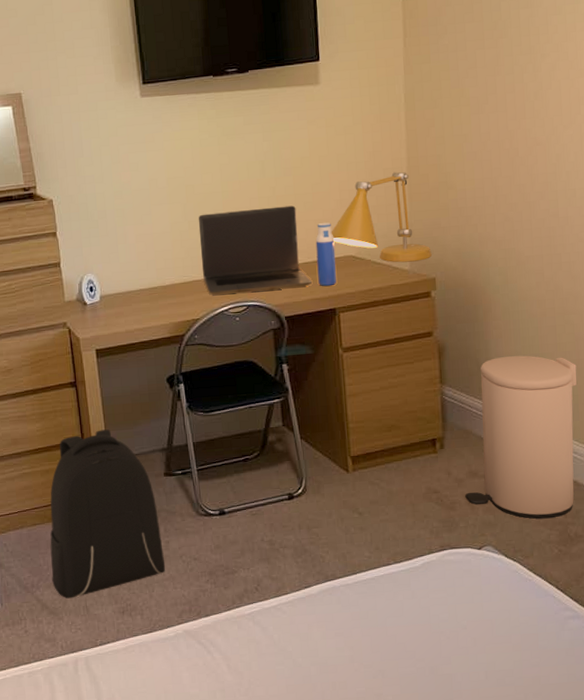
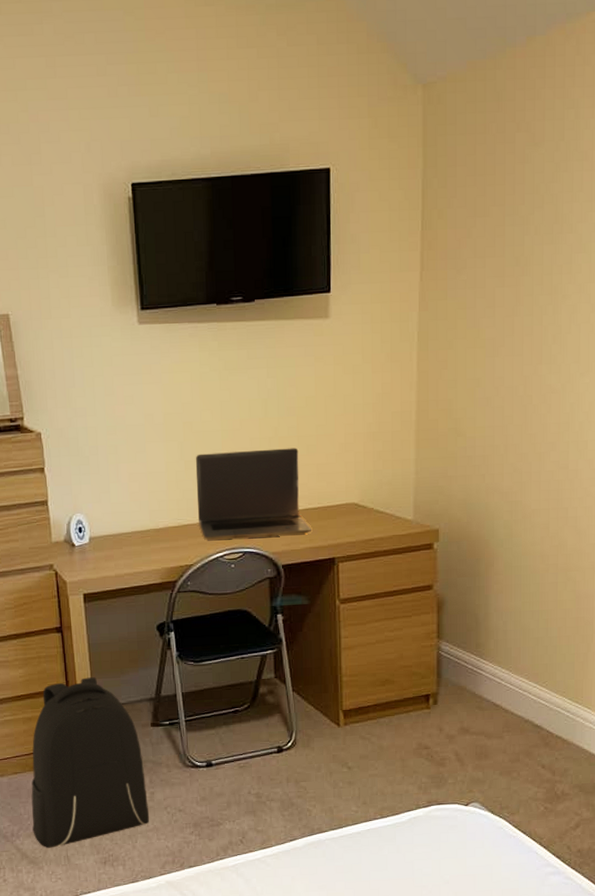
water bottle: present [315,222,337,287] -> none [317,467,338,535]
table lamp: present [331,171,432,263] -> none [333,415,436,512]
pedal bin: present [465,355,577,519] -> none [455,612,575,777]

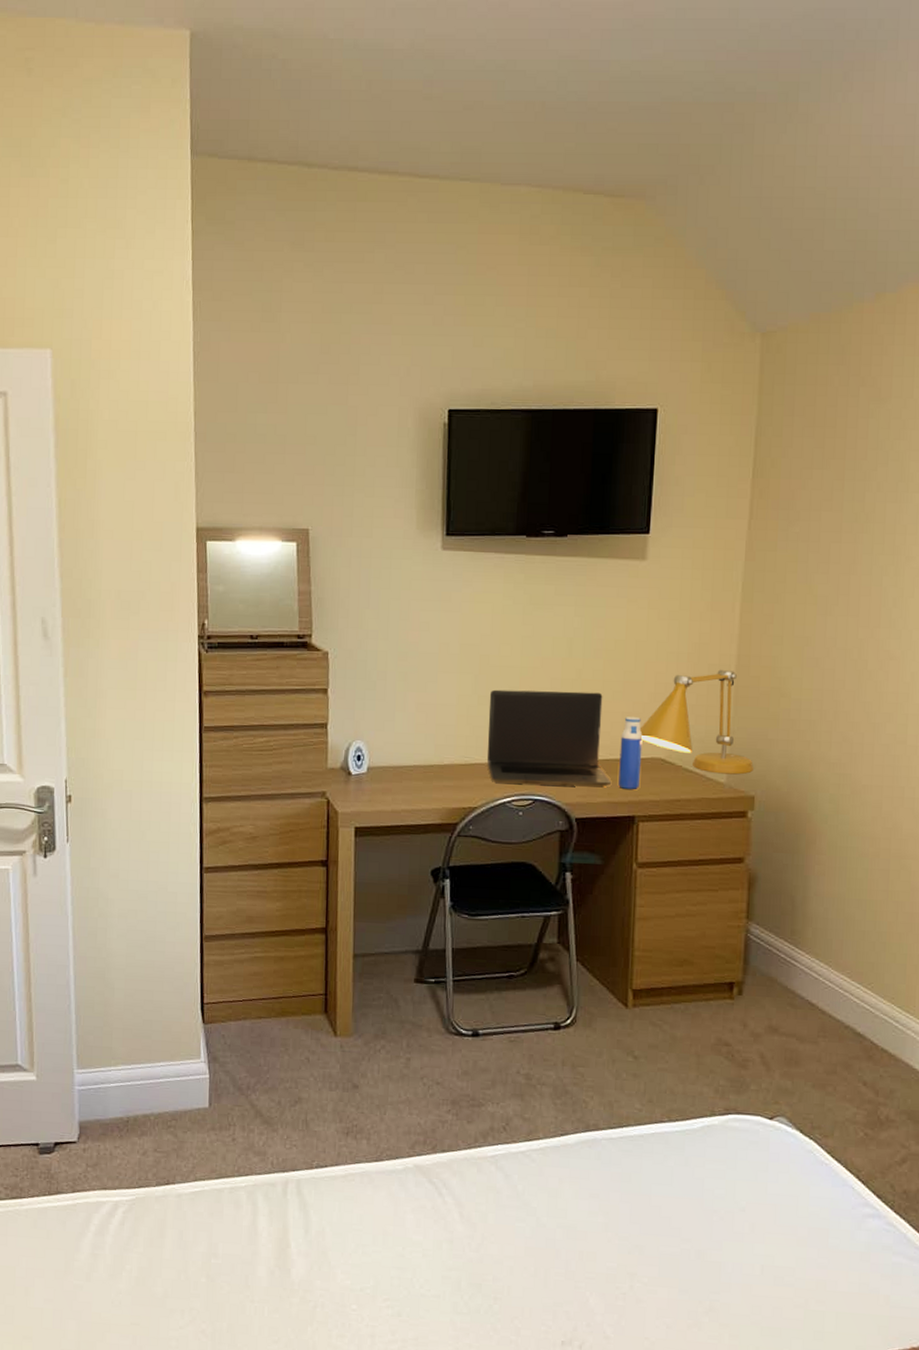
backpack: present [31,677,150,848] -> none [271,919,403,1109]
water bottle: none [317,467,338,535] -> present [618,717,643,790]
table lamp: none [333,415,436,512] -> present [639,669,753,775]

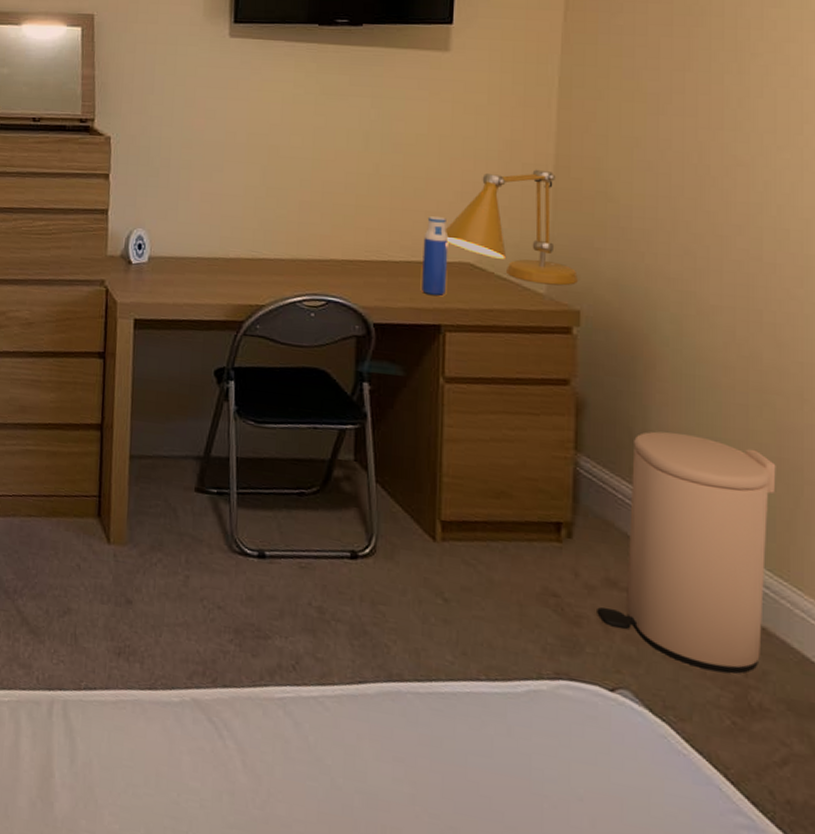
laptop computer: present [487,689,612,788] -> none [276,181,414,292]
pedal bin: none [761,898,909,1094] -> present [597,431,776,674]

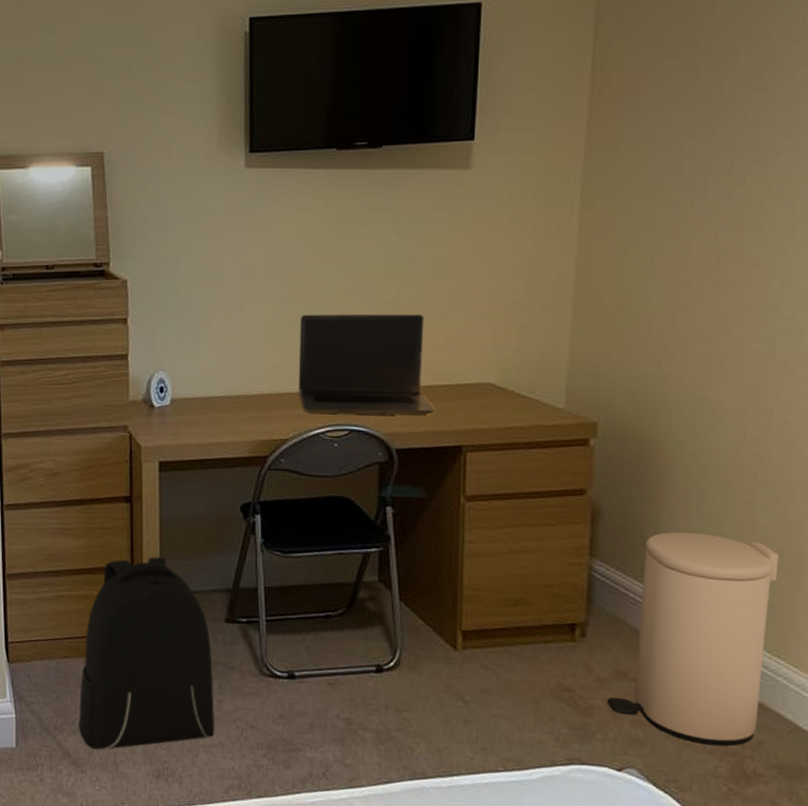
backpack: none [39,416,181,620] -> present [78,557,215,750]
laptop computer: none [276,181,414,292] -> present [299,314,436,416]
water bottle: present [422,216,449,296] -> none [443,339,470,418]
table lamp: present [444,169,578,286] -> none [465,285,596,399]

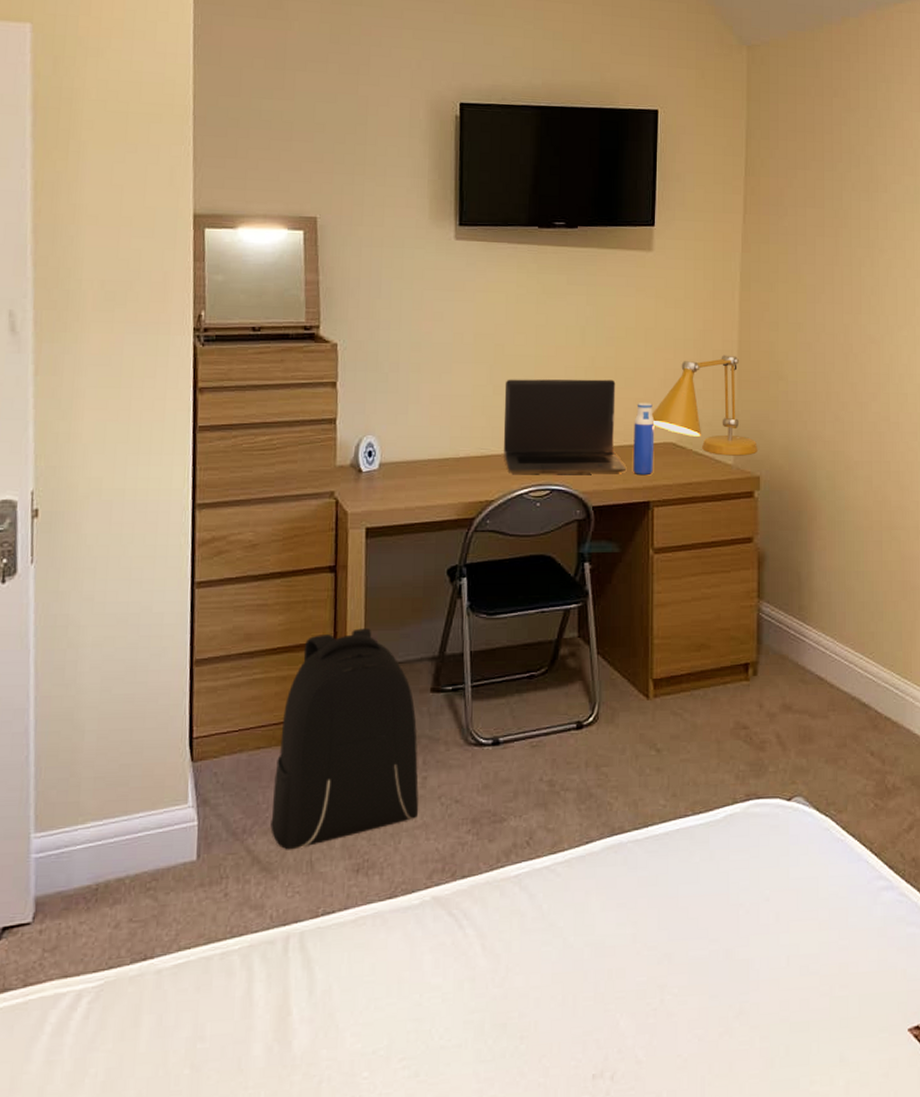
water bottle: none [443,339,470,418] -> present [633,403,655,476]
table lamp: none [465,285,596,399] -> present [651,355,758,456]
pedal bin: present [607,532,779,746] -> none [777,572,902,766]

